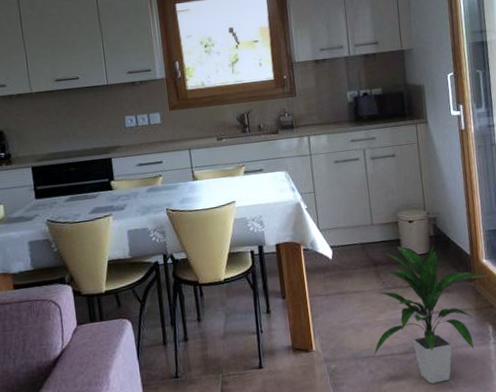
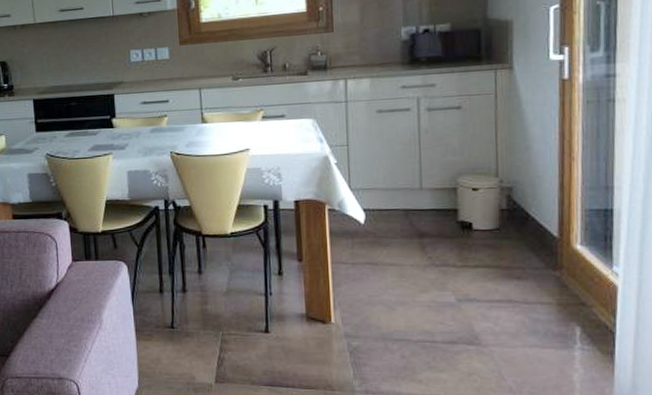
indoor plant: present [373,245,487,384] -> none [408,218,580,384]

